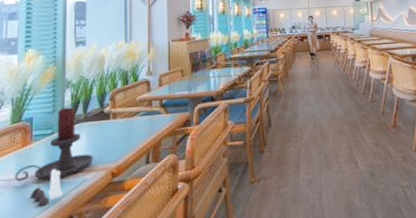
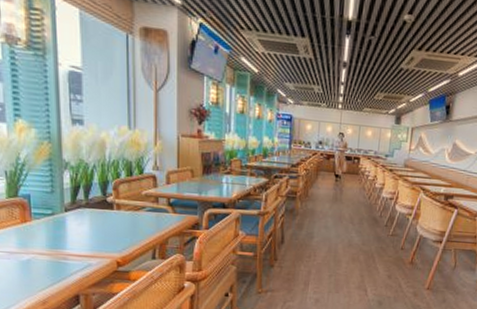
candle holder: present [15,107,93,181] -> none [17,189,98,259]
salt and pepper shaker set: present [31,169,63,207] -> none [35,249,68,282]

